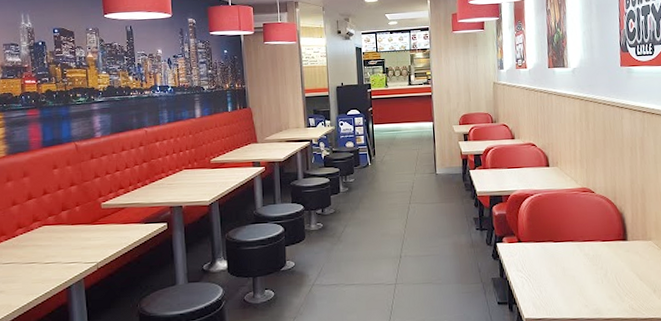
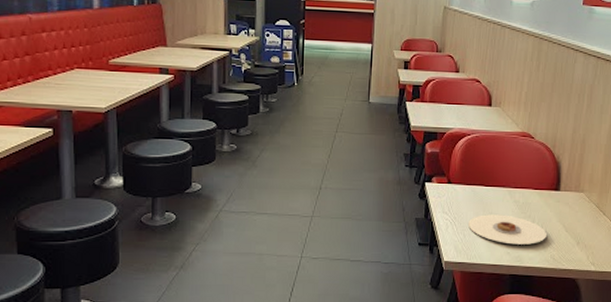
plate: none [542,268,622,297] -> present [467,214,547,245]

